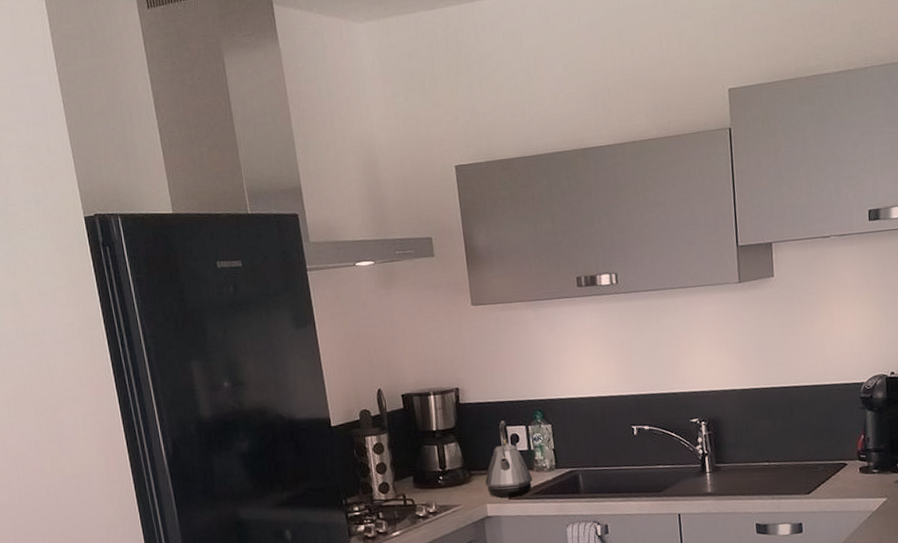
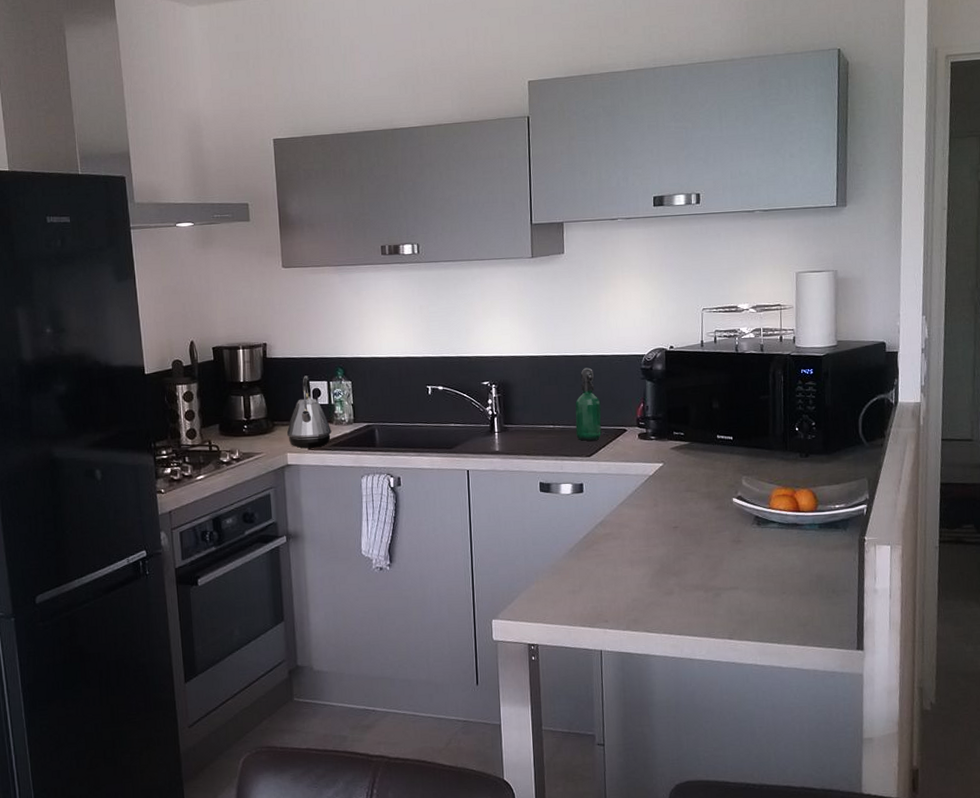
soap dispenser: none [791,399,820,478] -> present [575,367,602,441]

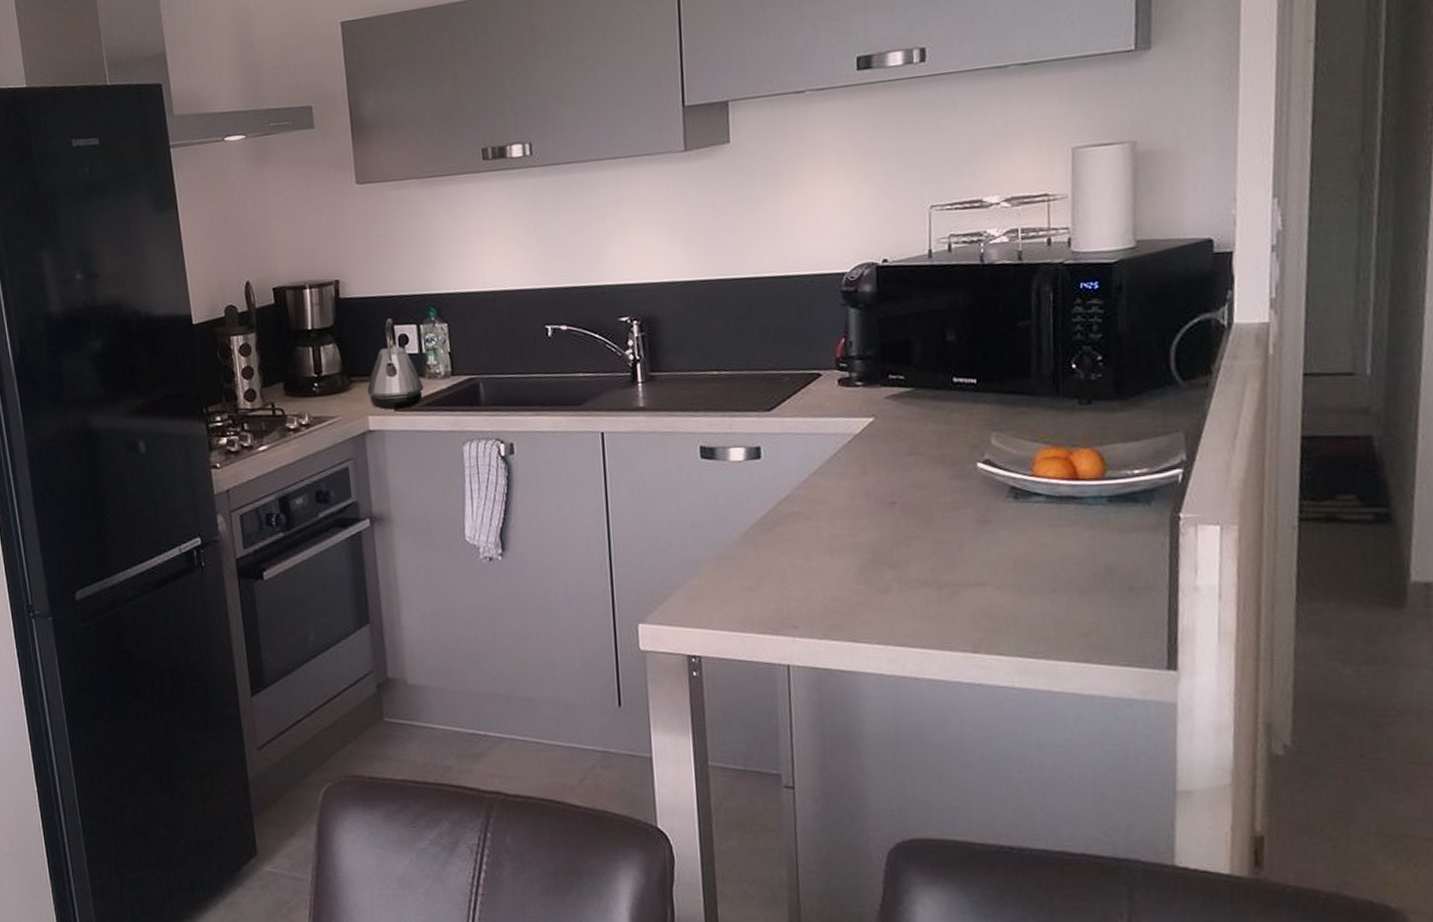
soap dispenser: present [575,367,602,441] -> none [748,293,786,391]

